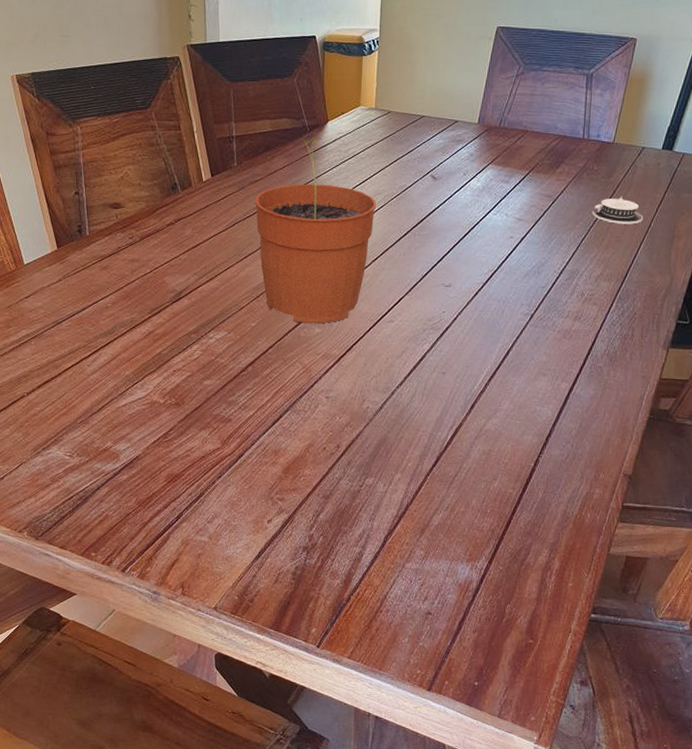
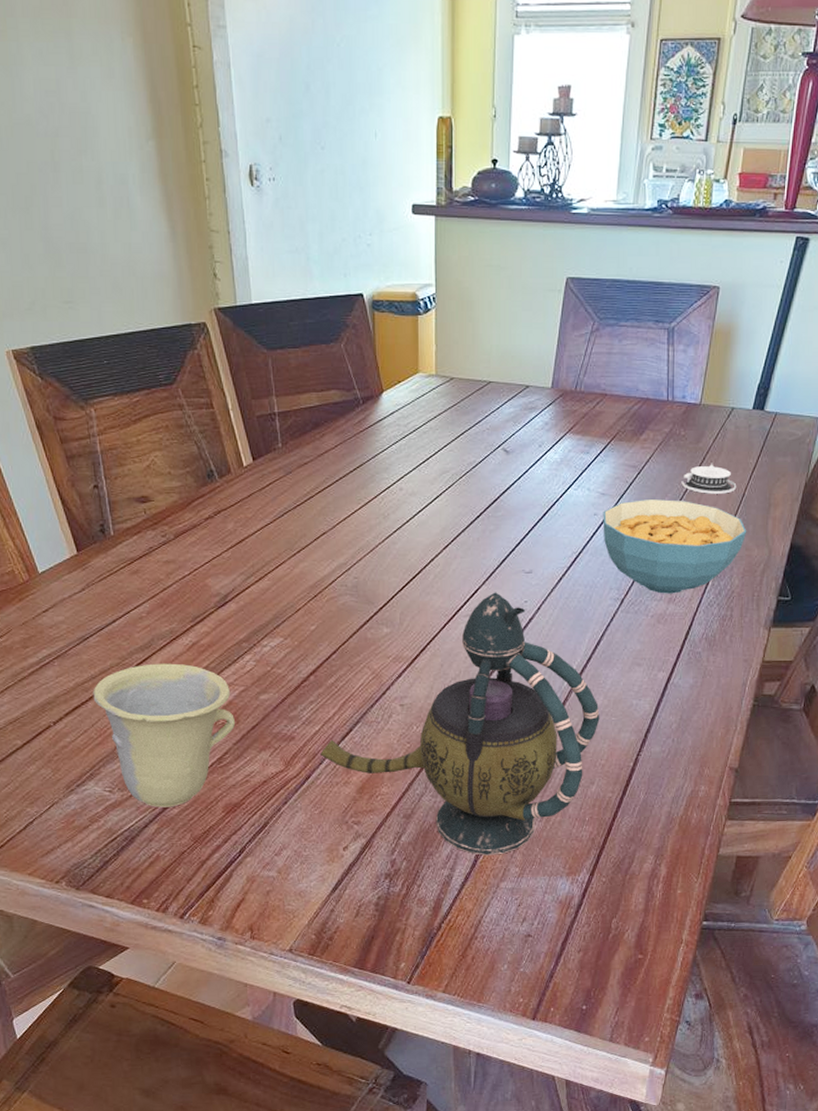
cup: none [62,347,182,474] -> present [93,663,236,808]
teapot: none [253,302,506,538] -> present [320,592,600,855]
plant pot: present [255,137,377,324] -> none [305,410,444,623]
cereal bowl: none [517,226,651,312] -> present [603,499,747,594]

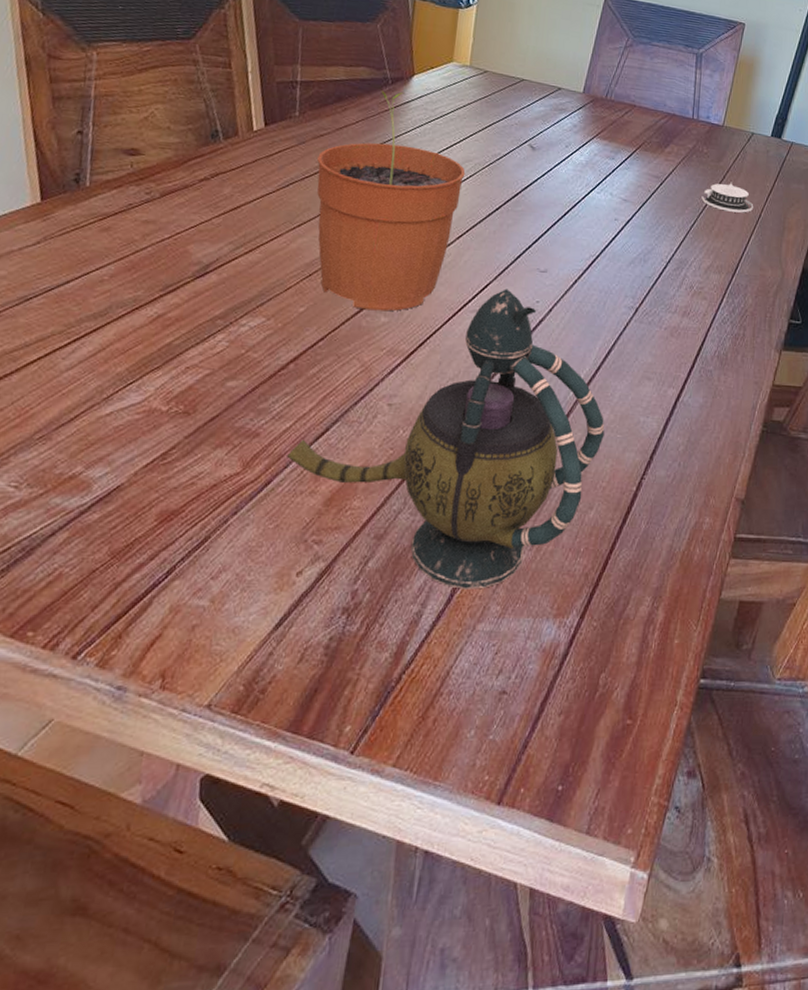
cup: present [93,663,236,808] -> none [20,334,192,511]
plant pot: none [305,410,444,623] -> present [317,90,466,312]
cereal bowl: present [603,499,747,594] -> none [622,210,762,308]

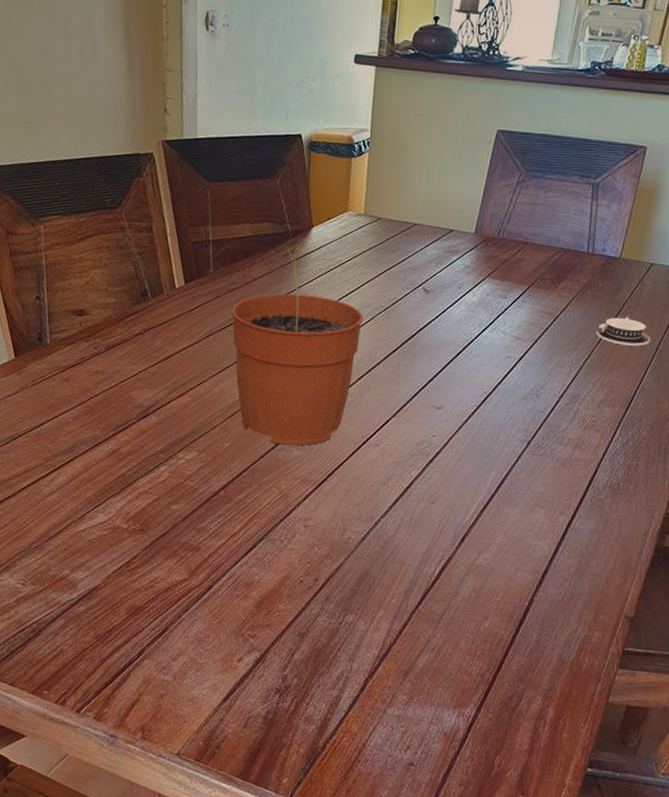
teapot: present [287,289,605,589] -> none [223,424,499,681]

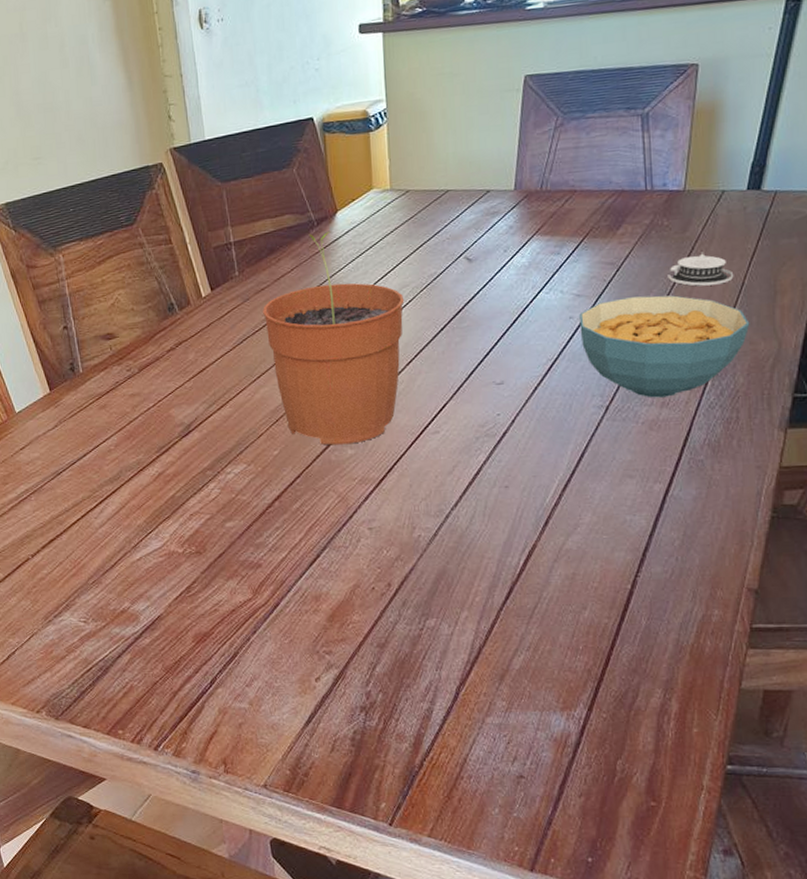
cereal bowl: none [515,346,659,440] -> present [579,295,750,398]

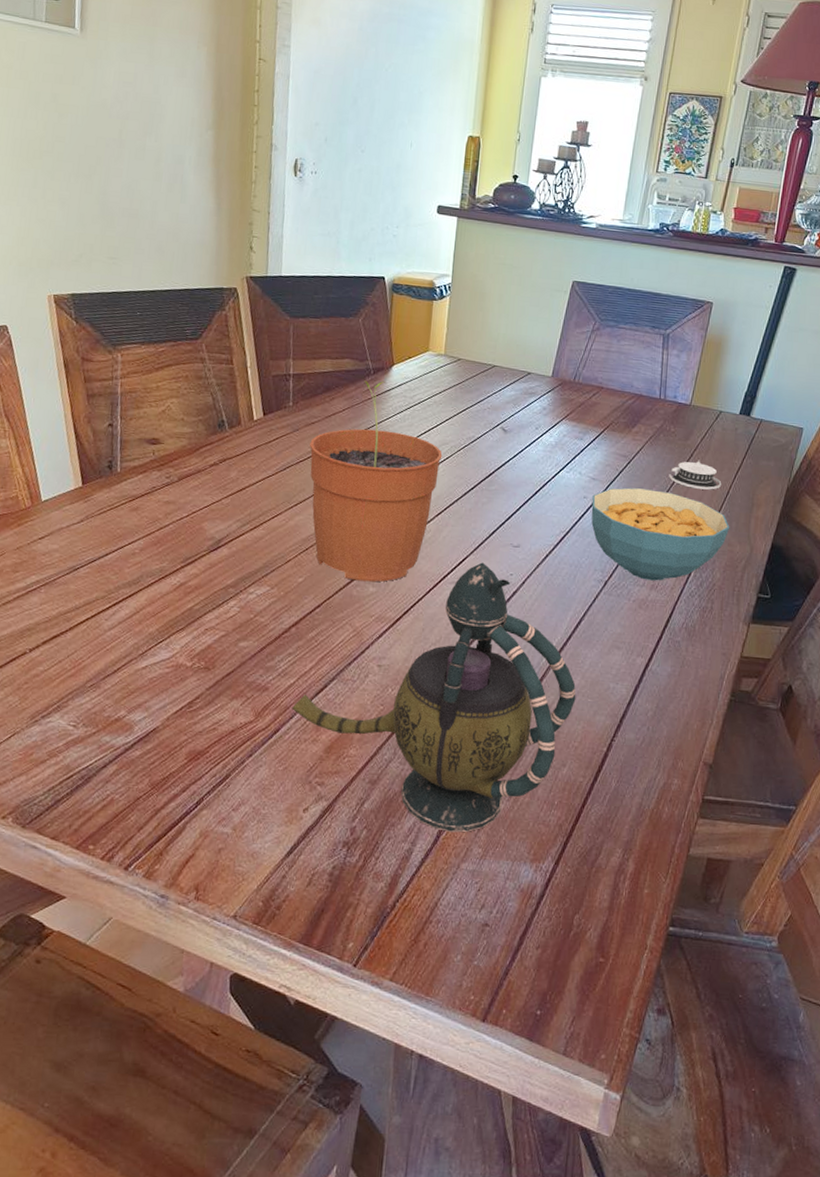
teapot: none [288,406,589,688] -> present [292,562,576,833]

